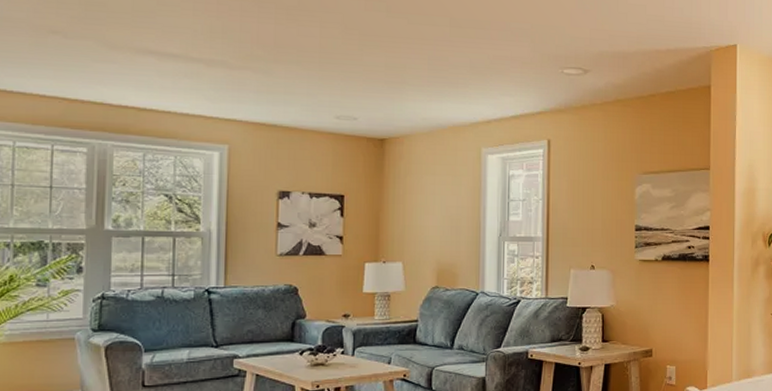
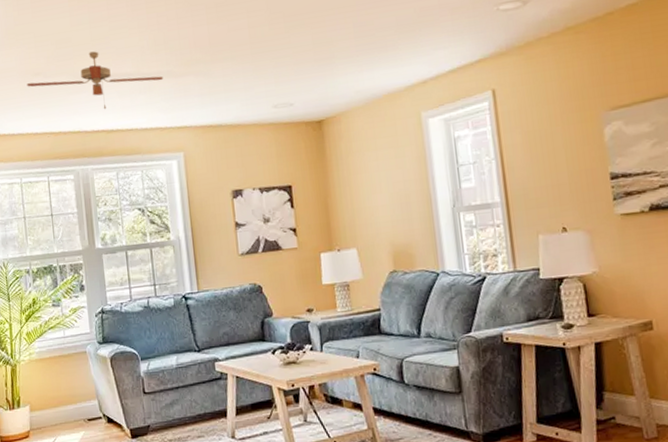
ceiling fan: none [38,22,216,86] -> present [26,51,164,110]

